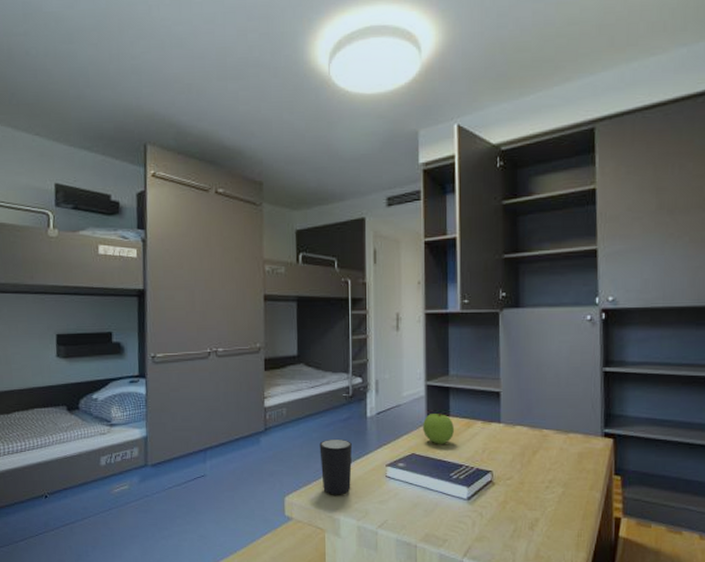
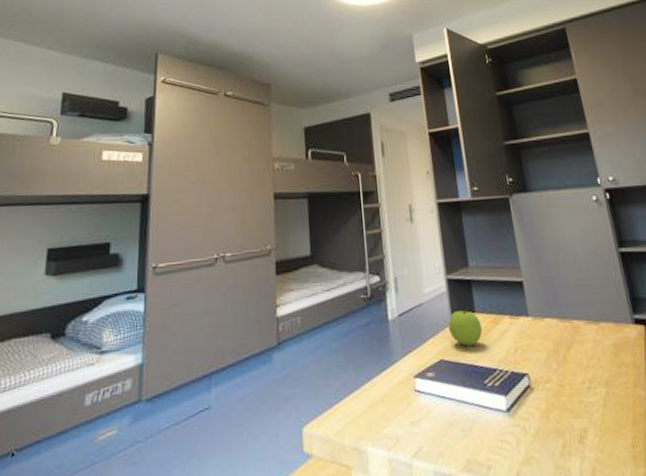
mug: present [319,438,353,495] -> none [339,348,378,420]

